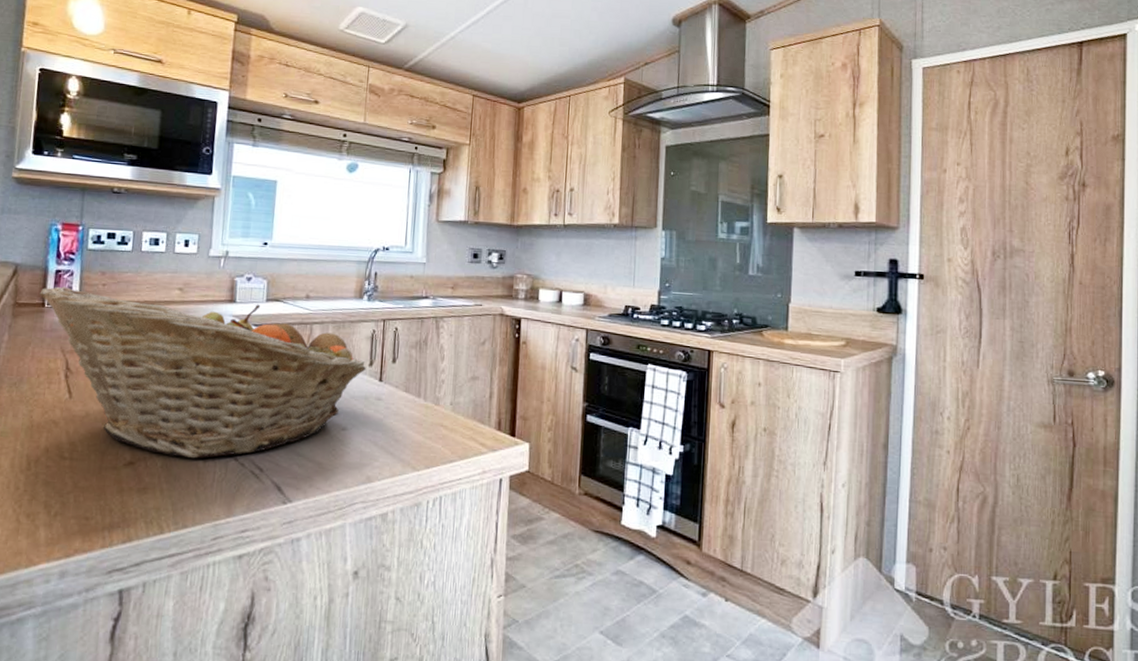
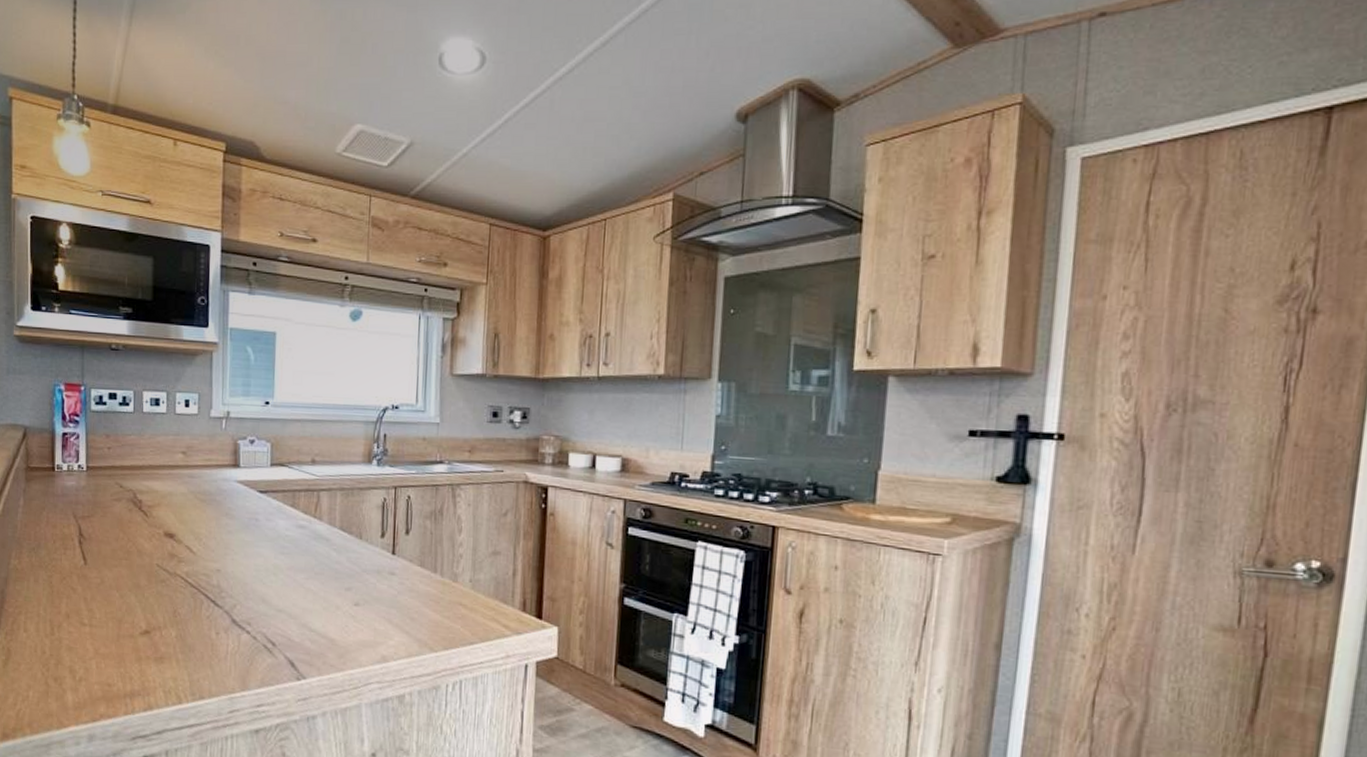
fruit basket: present [39,286,366,459] -> none [49,450,378,630]

